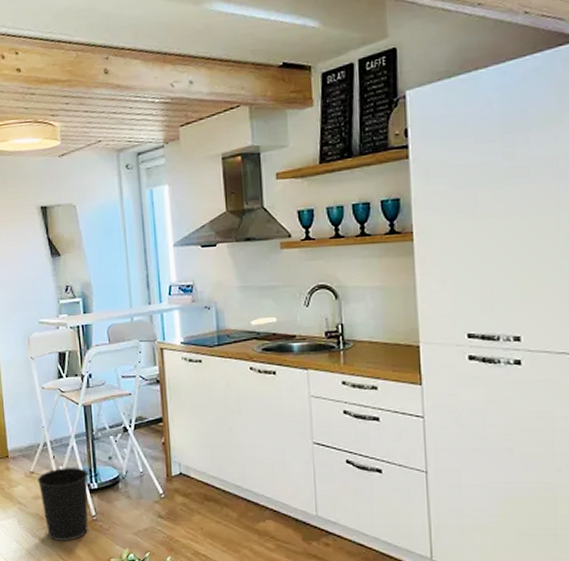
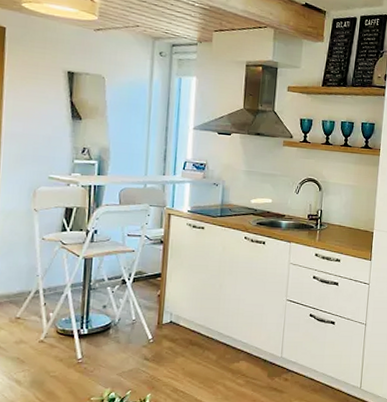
wastebasket: present [37,468,88,541] -> none [22,314,80,383]

